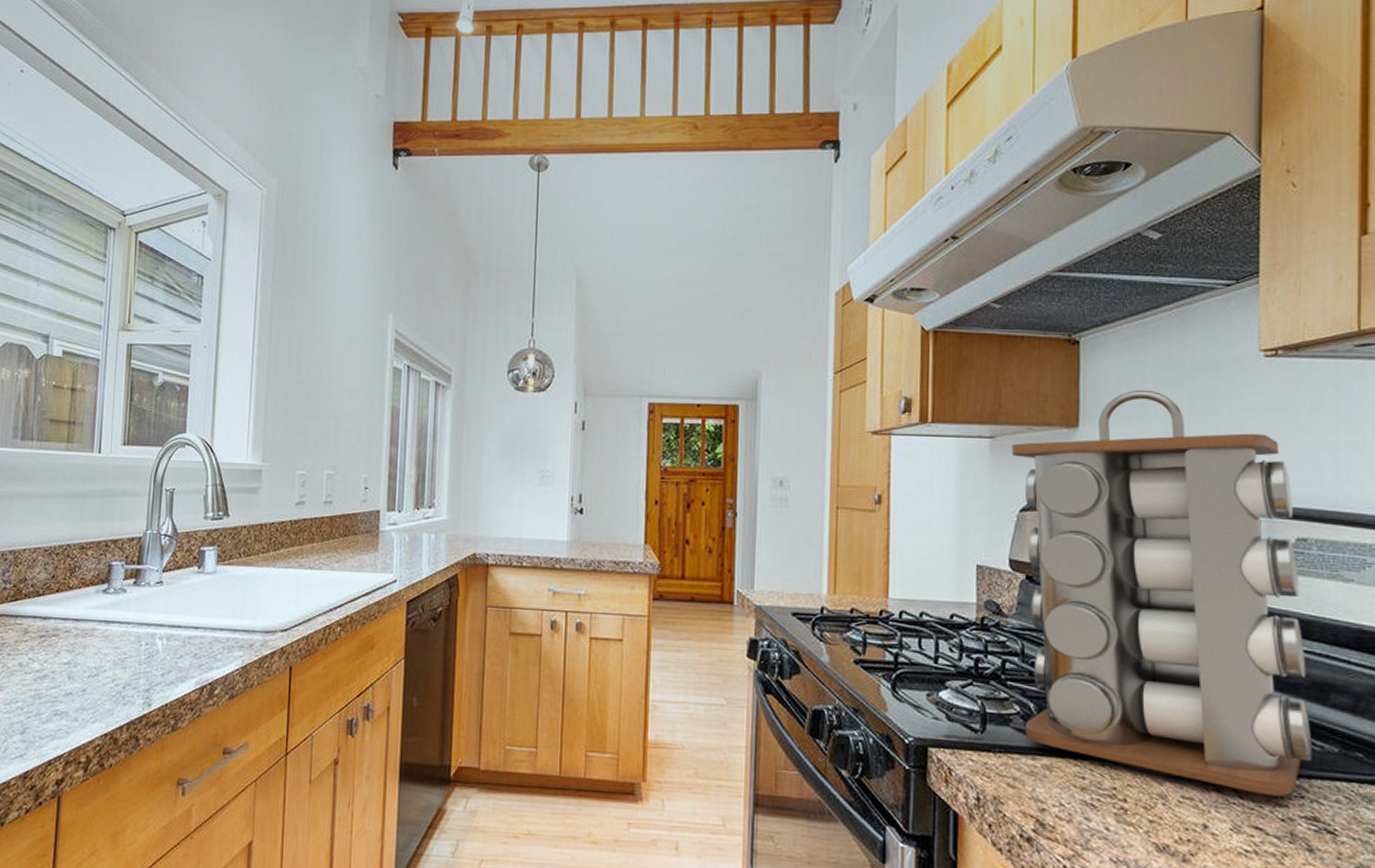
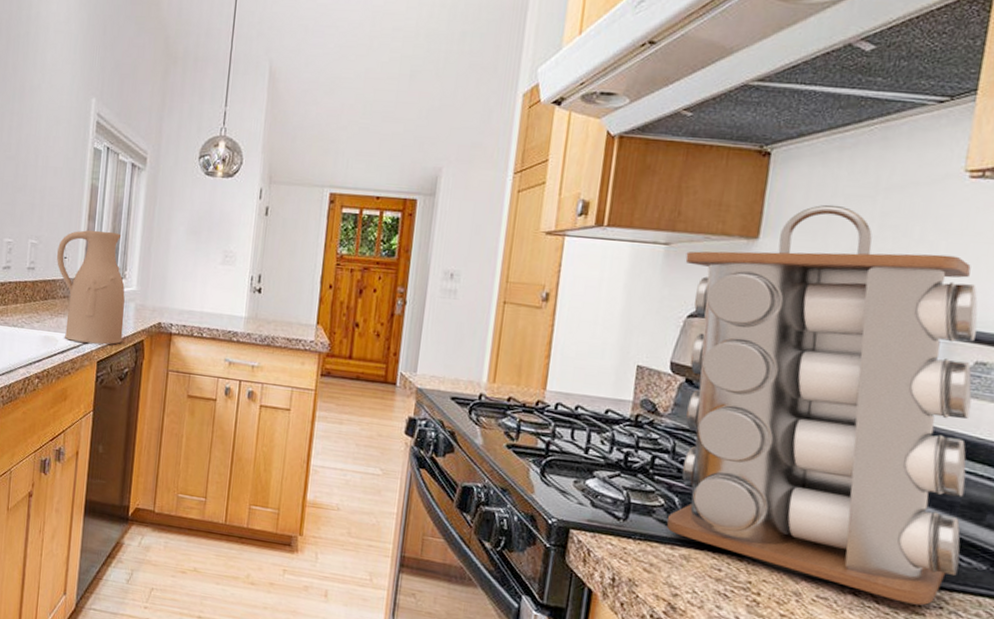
ceramic pitcher: none [356,456,435,583] -> present [56,230,125,345]

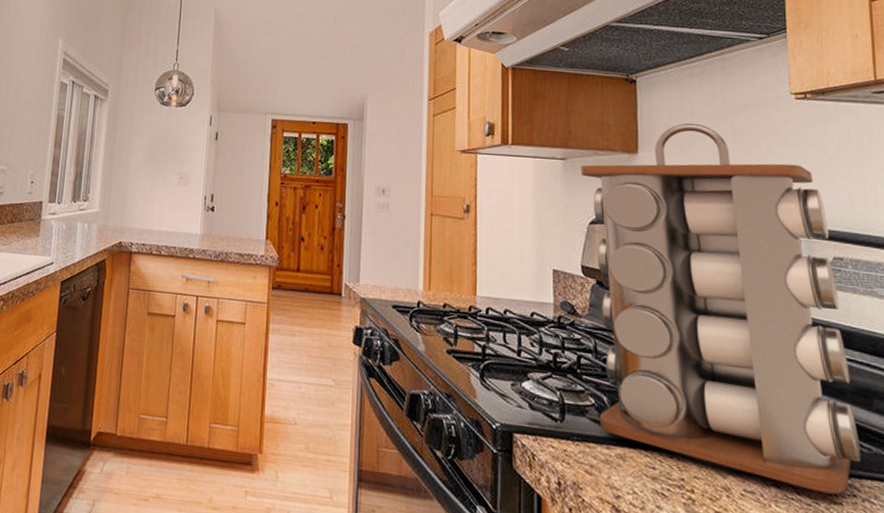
ceramic pitcher: present [56,230,125,345] -> none [24,156,88,265]

